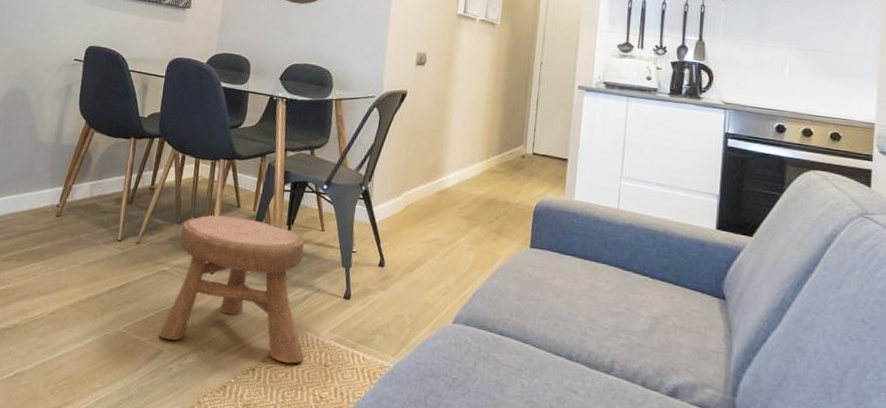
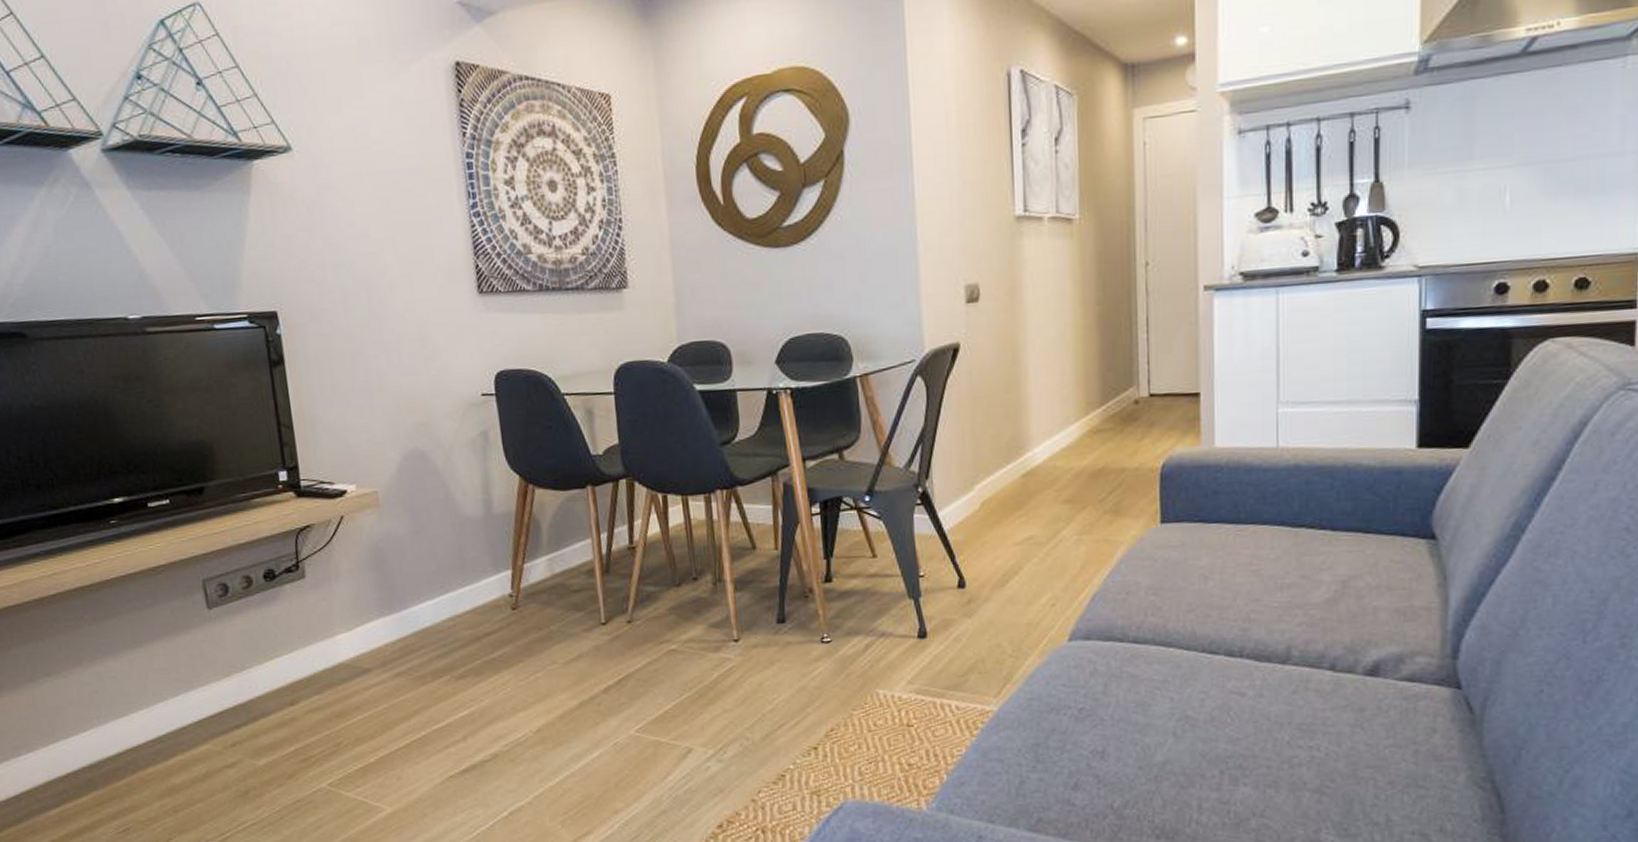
stool: present [158,214,304,364] -> none [682,561,879,734]

